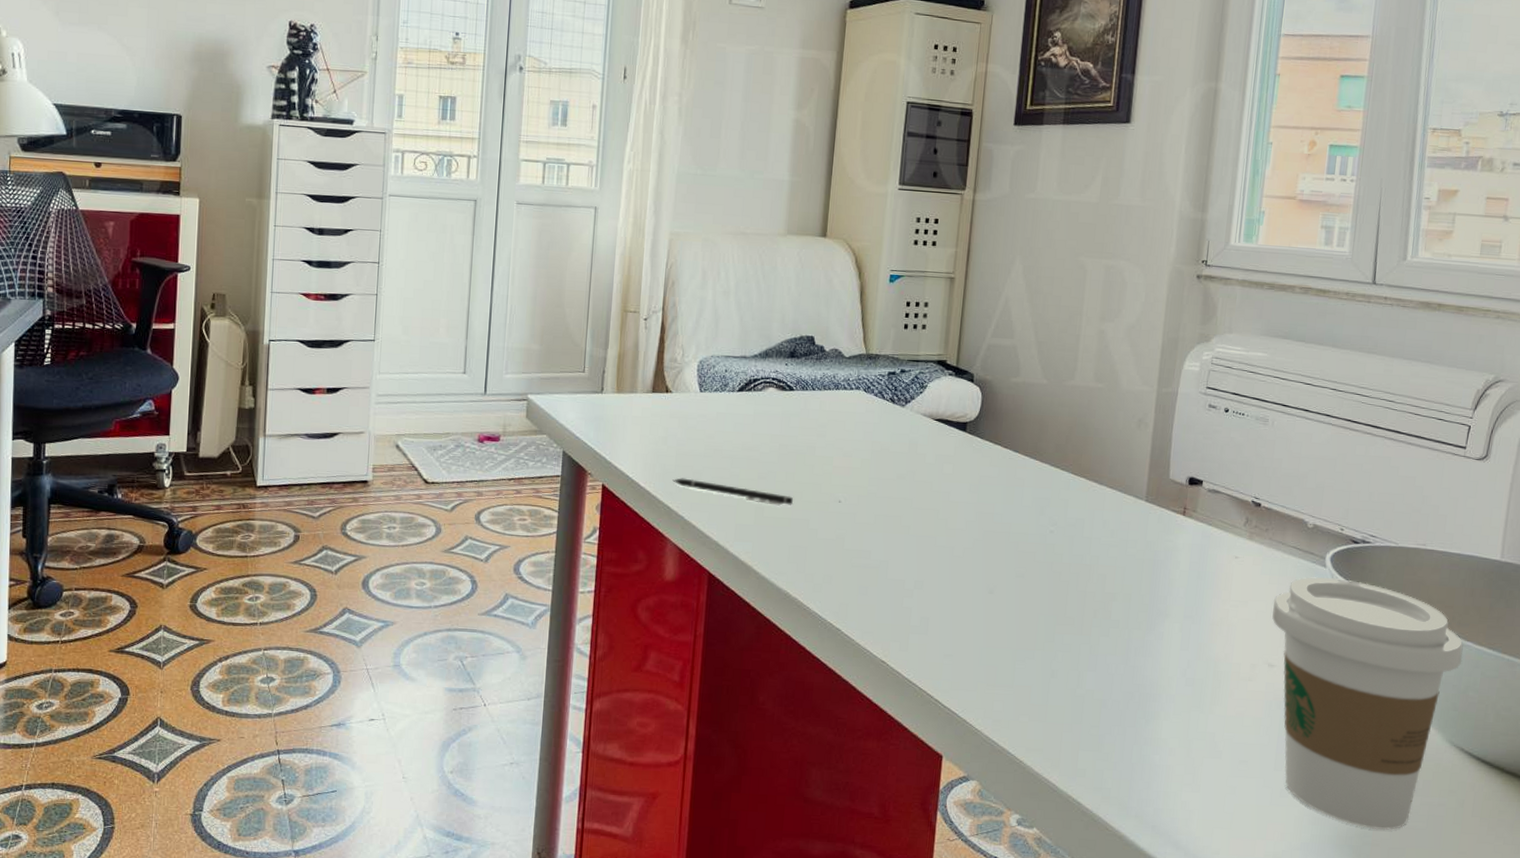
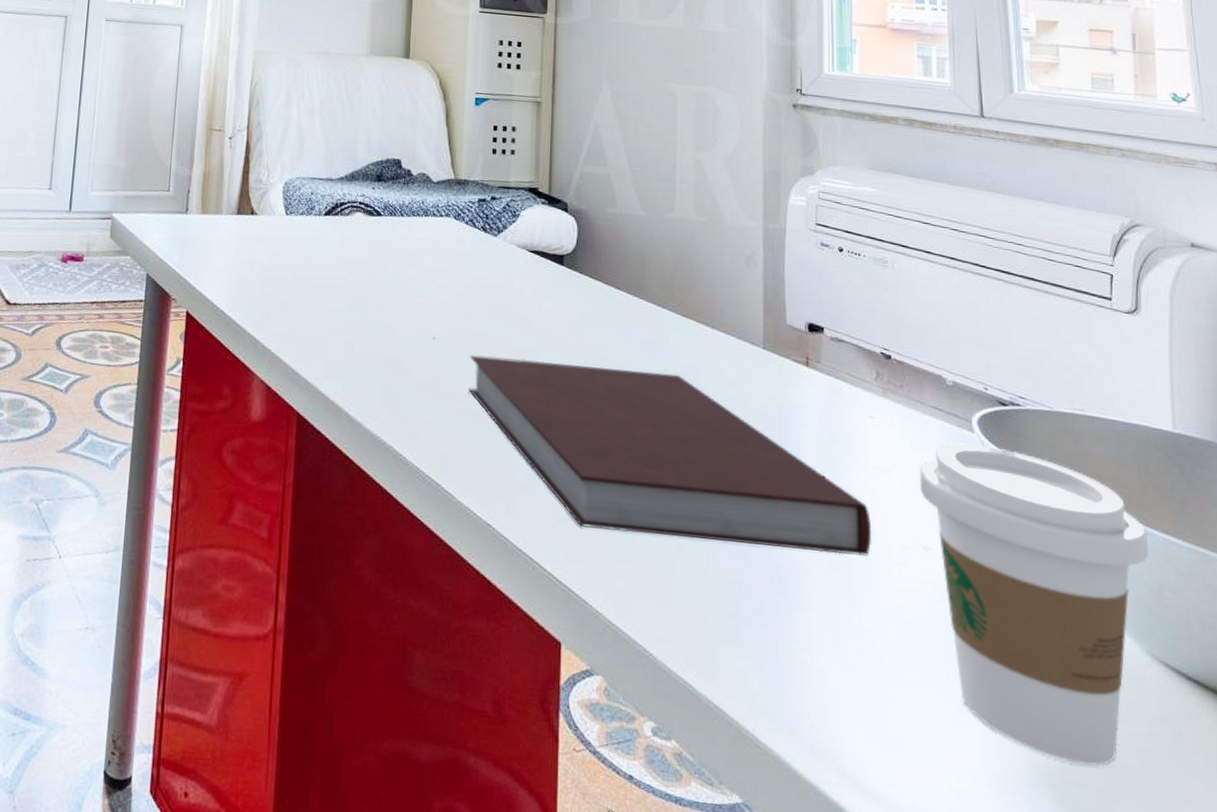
pen: present [672,478,794,506] -> none [259,306,385,341]
notebook: none [870,515,1226,674] -> present [469,355,872,556]

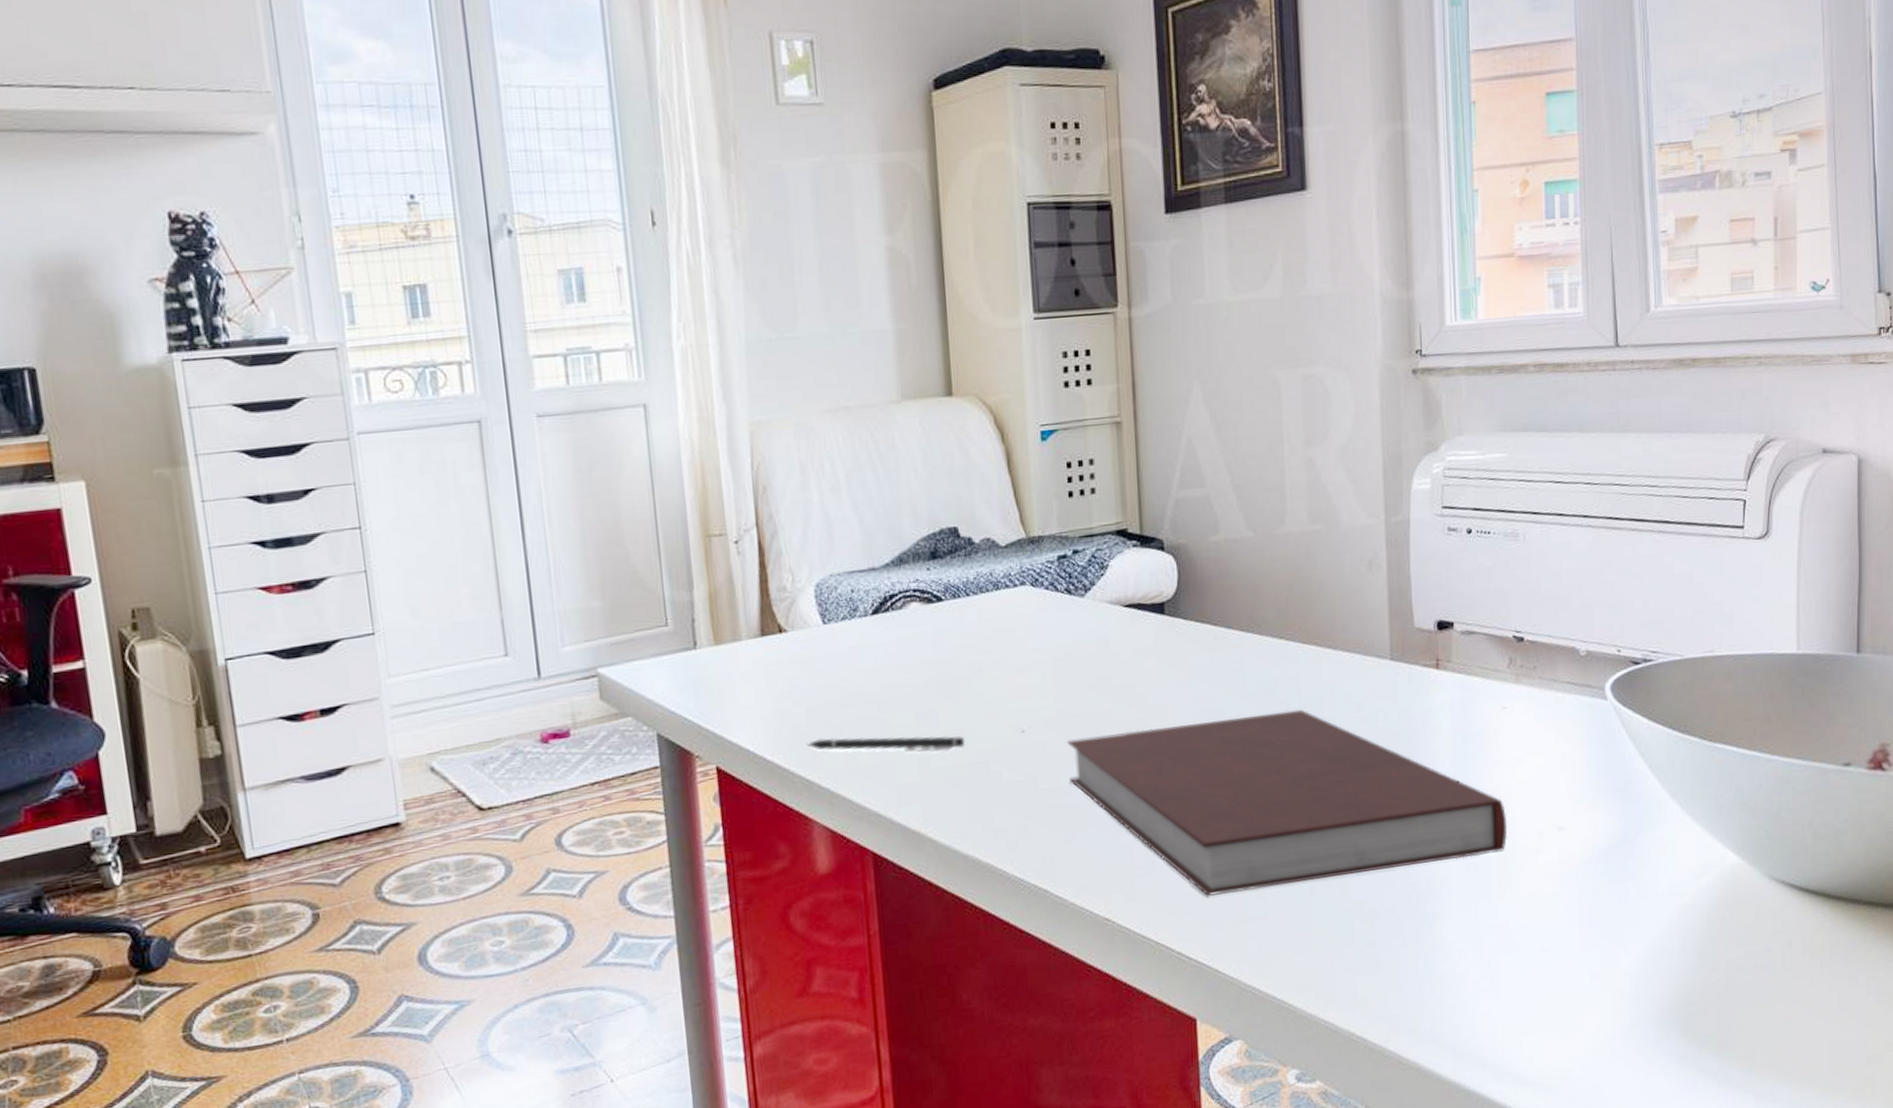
pen: none [259,306,385,341] -> present [807,736,966,753]
coffee cup: present [919,443,1149,767] -> none [1553,709,1770,997]

